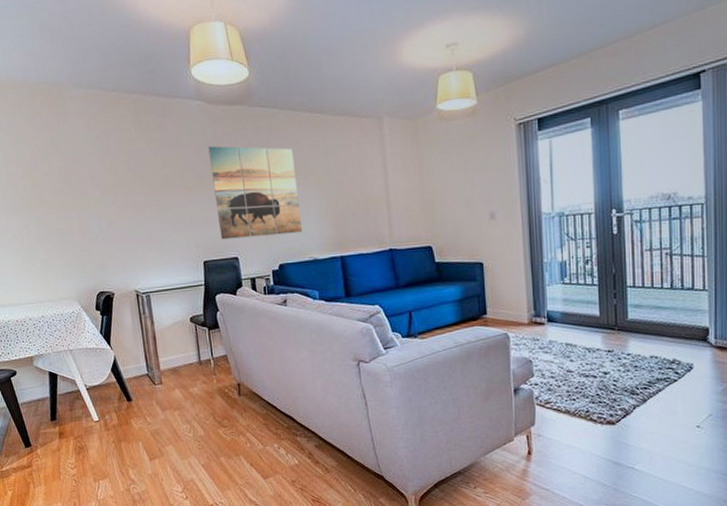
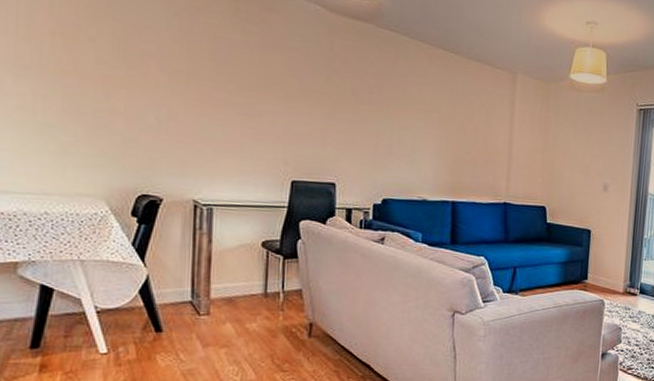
wall art: present [208,146,302,240] -> none [318,57,419,170]

